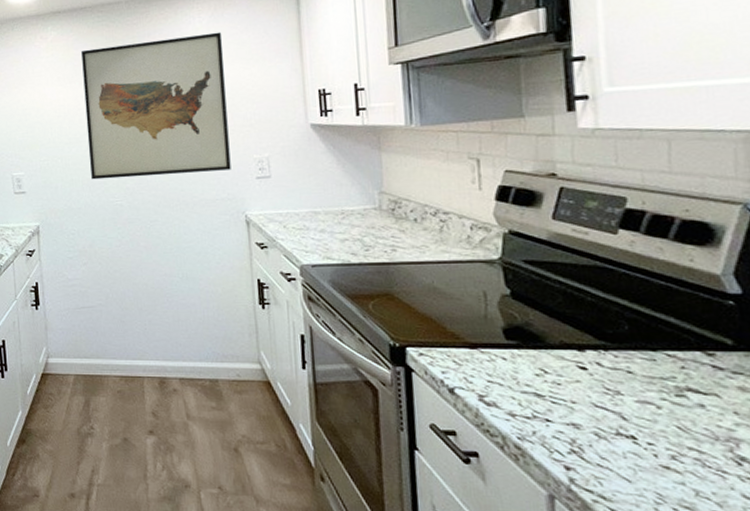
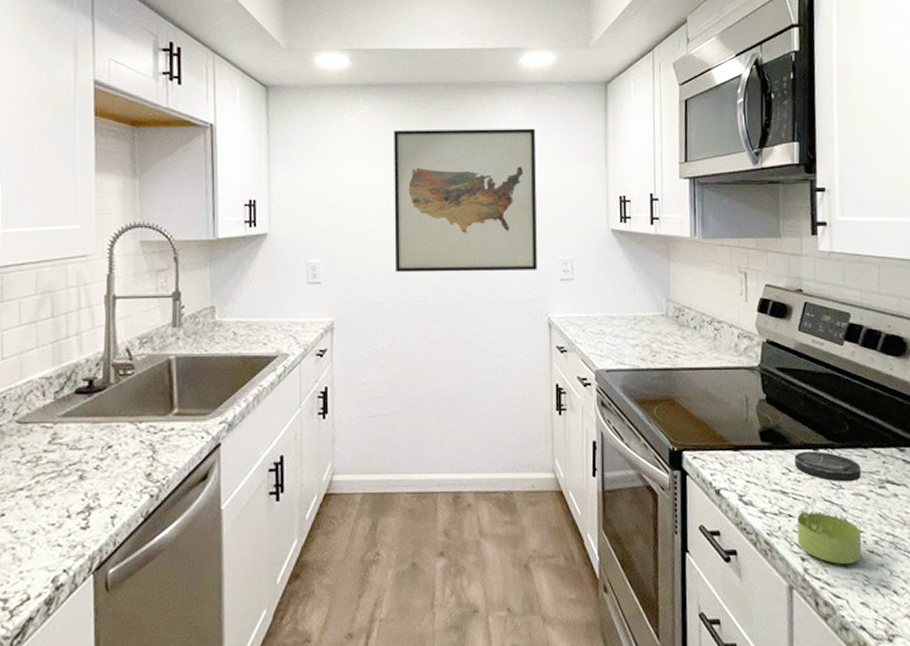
jar: none [551,351,652,478] -> present [794,450,862,564]

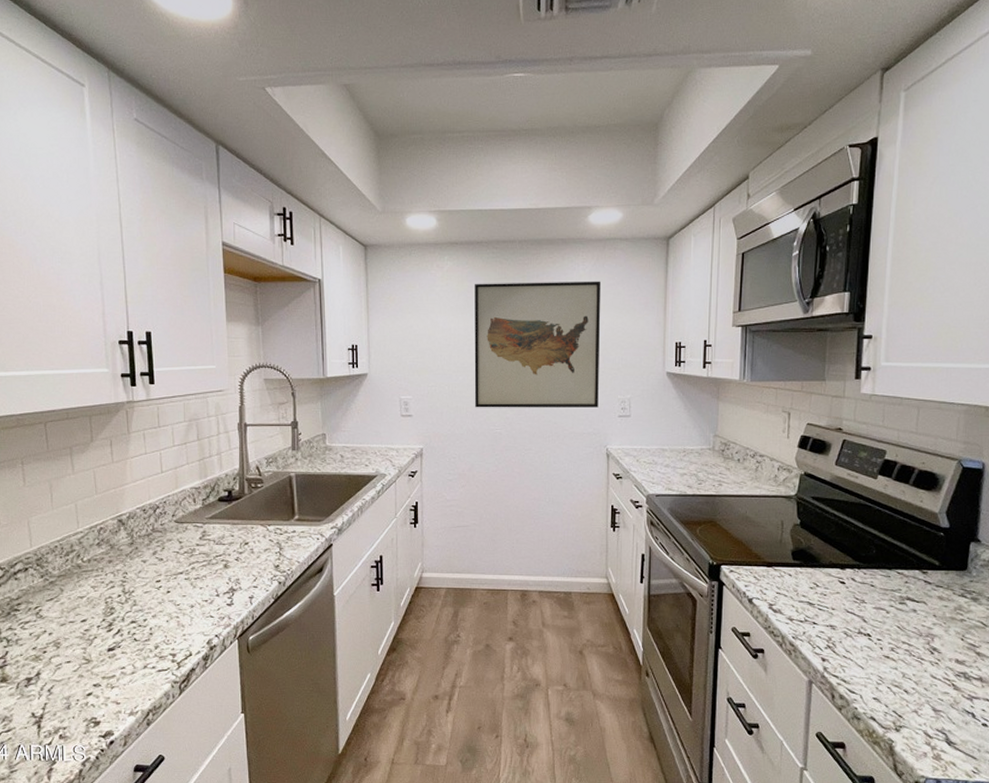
jar: present [794,450,862,564] -> none [819,569,884,665]

